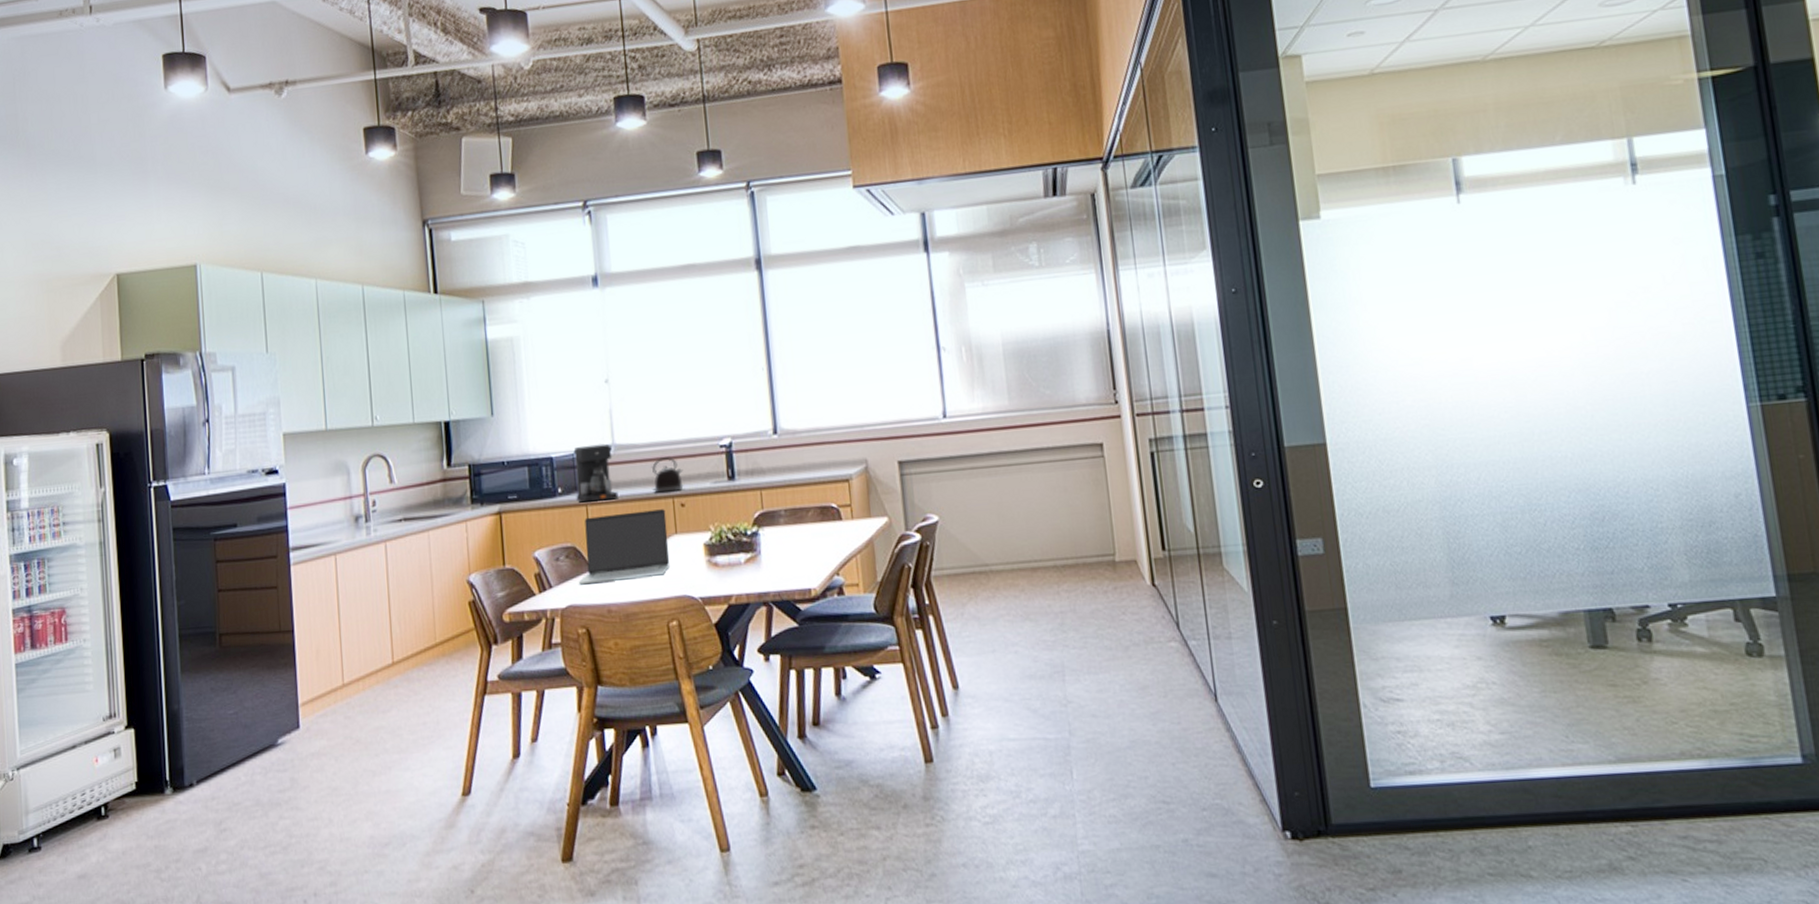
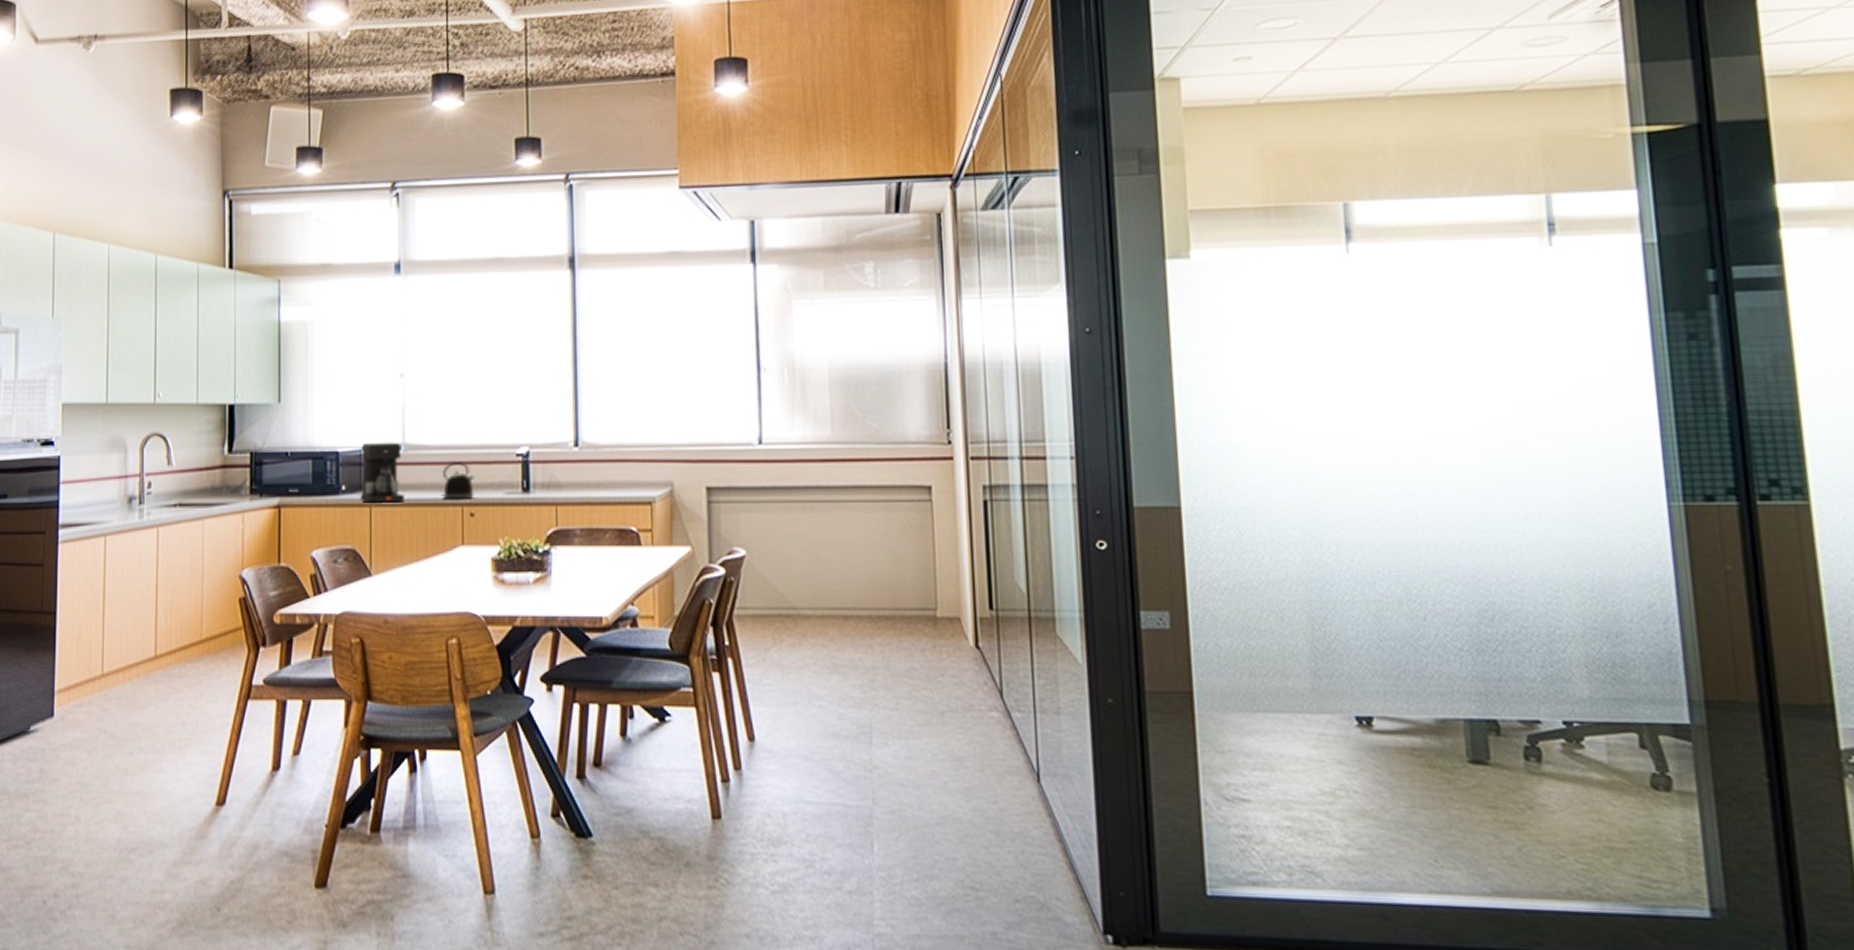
laptop: present [579,509,670,585] -> none [356,517,454,591]

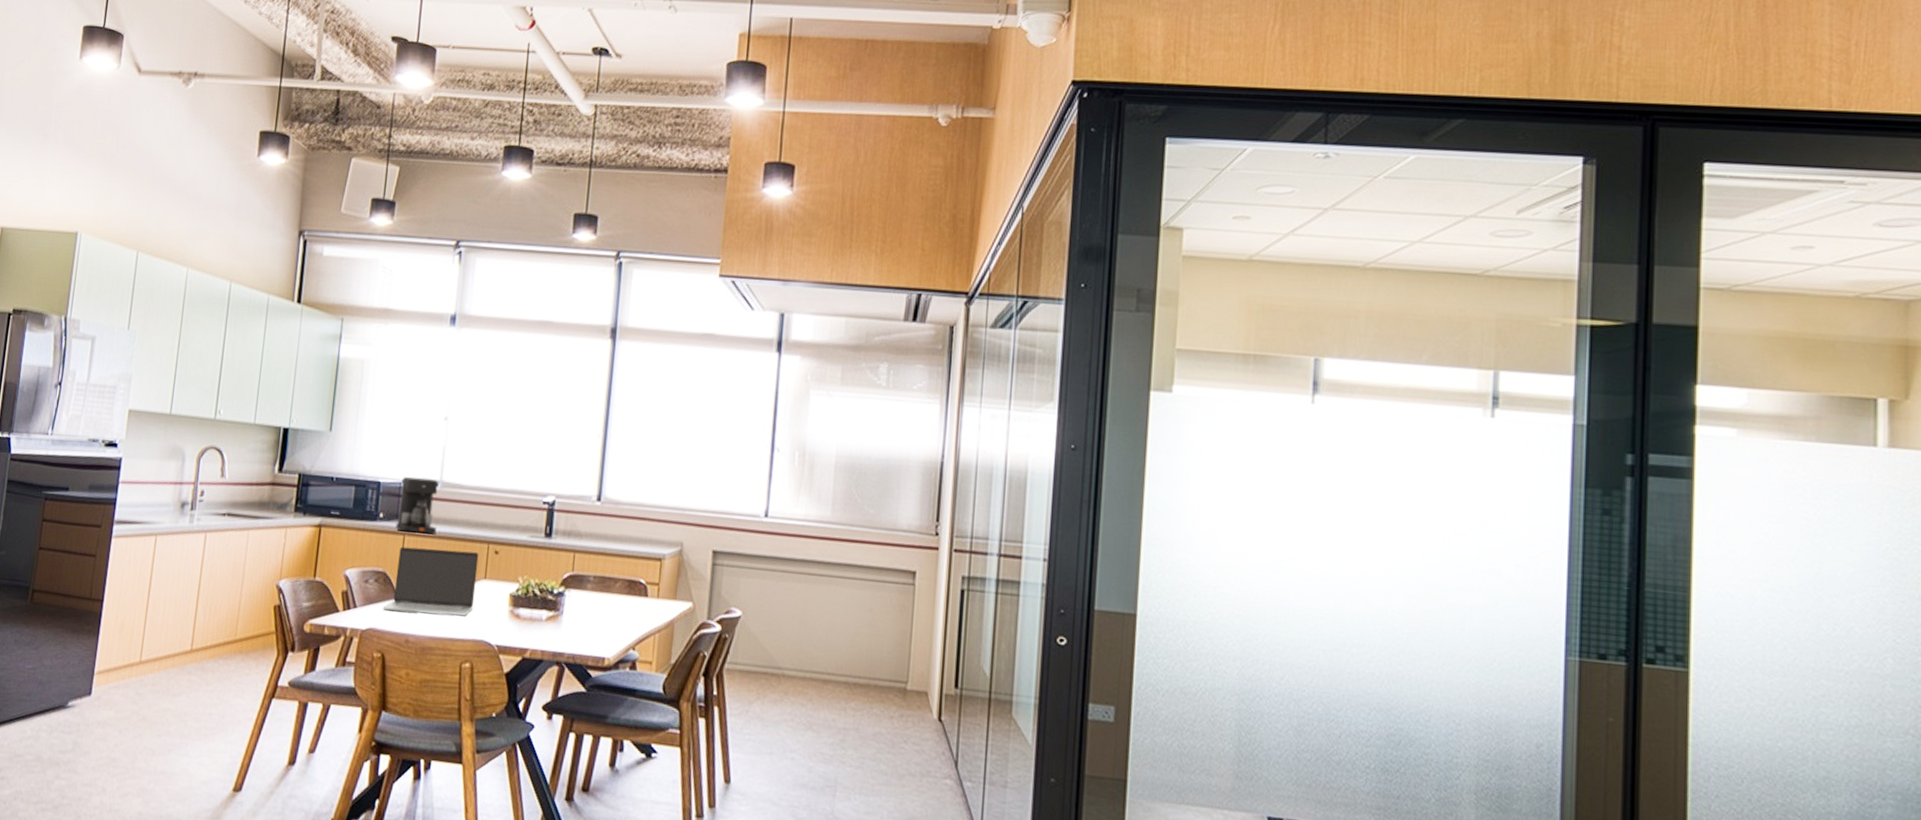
laptop: none [356,517,454,591] -> present [383,546,479,617]
kettle: present [441,462,476,501] -> none [472,502,504,539]

